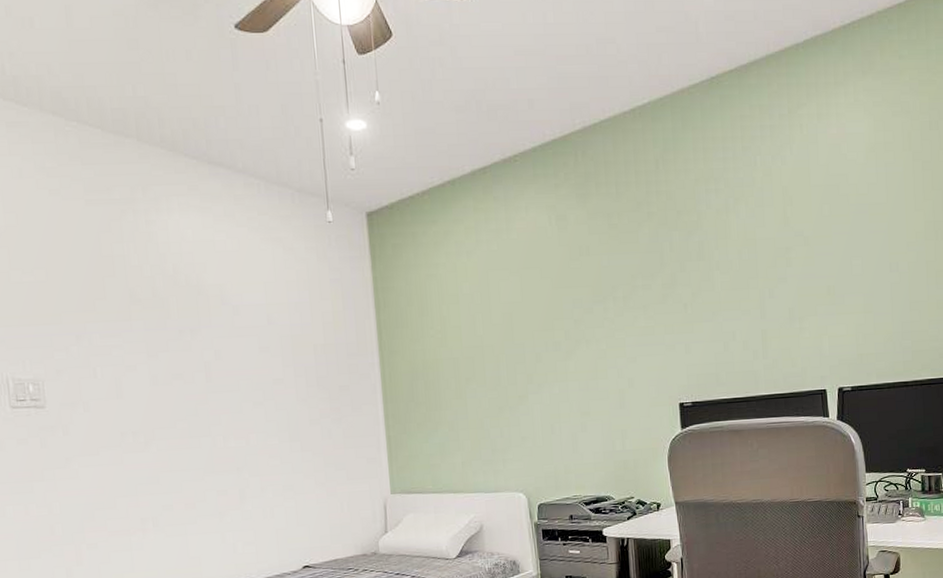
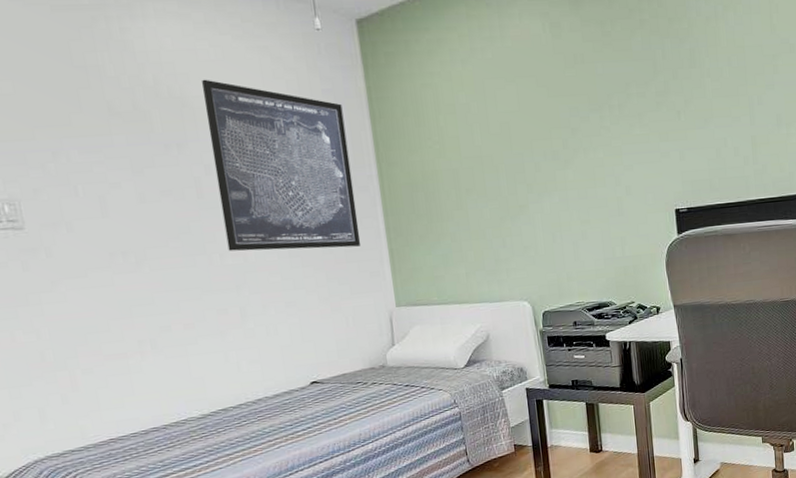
wall art: none [217,268,360,435] -> present [202,79,361,252]

